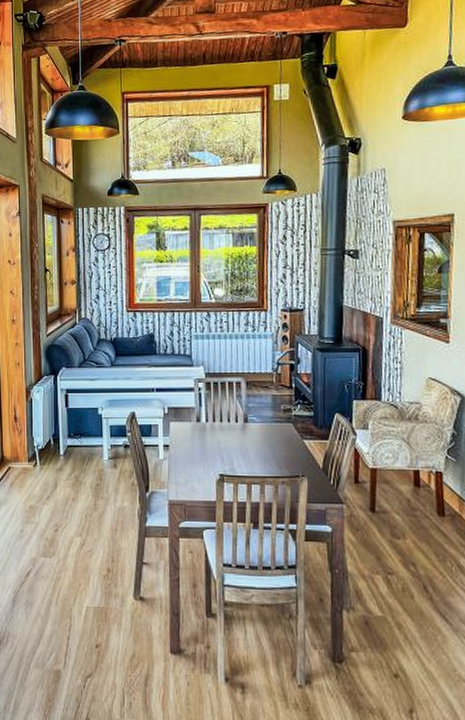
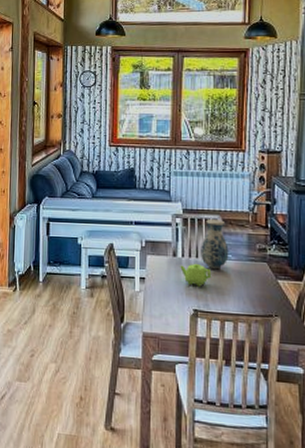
teapot: none [204,427,237,451] -> present [180,263,212,287]
vase: none [225,382,254,432] -> present [201,219,229,268]

